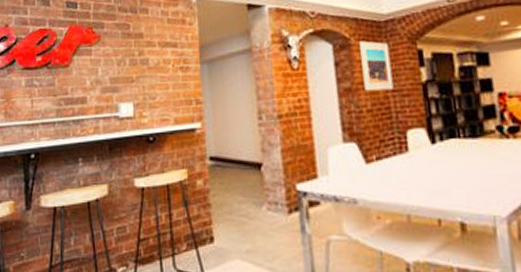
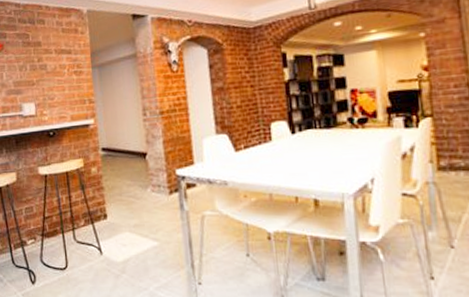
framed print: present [359,41,394,92] -> none [231,45,260,90]

